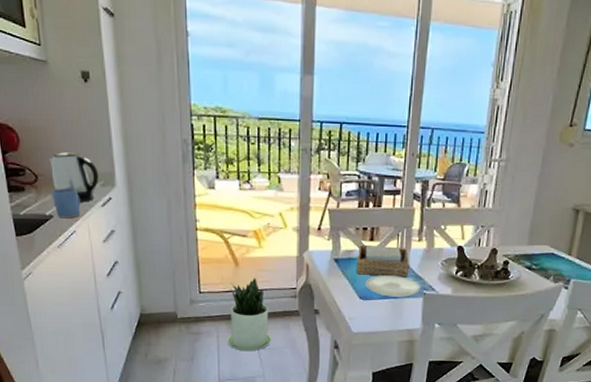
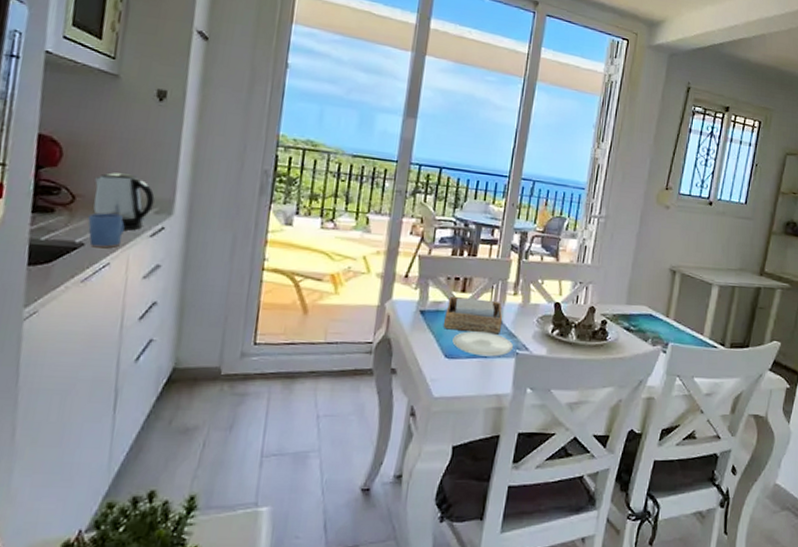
planter: present [227,278,272,352] -> none [279,329,337,419]

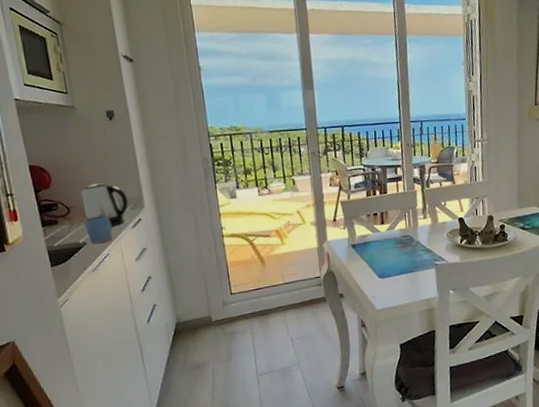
napkin holder: present [443,297,503,335] -> none [371,226,420,256]
plate: present [452,331,513,357] -> none [382,252,432,272]

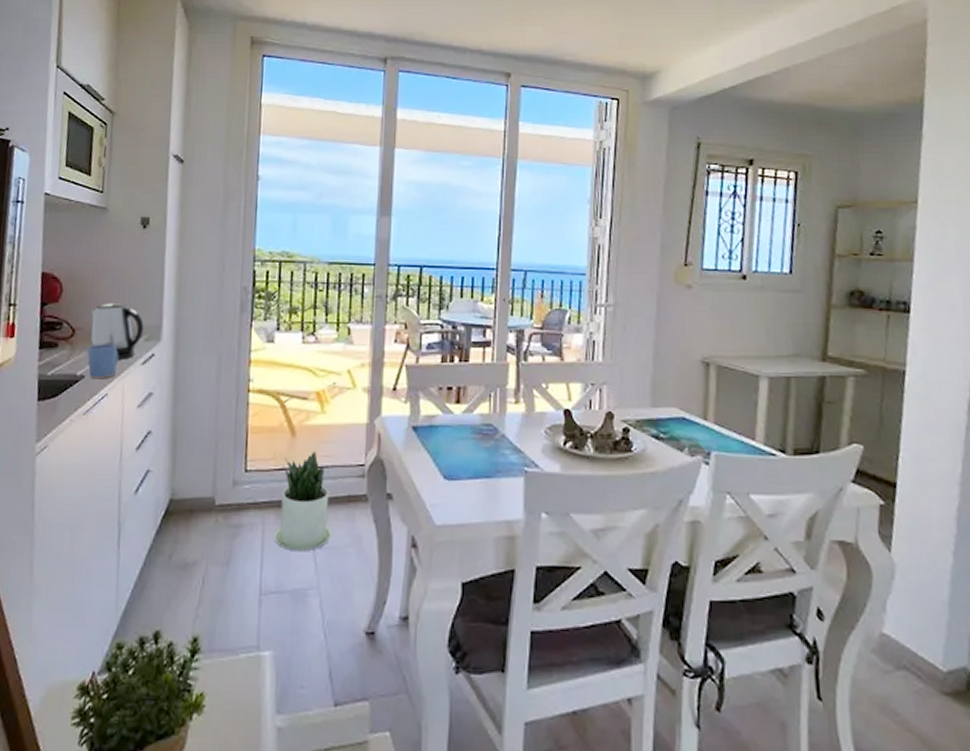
planter: none [259,273,304,344] -> present [274,452,332,552]

